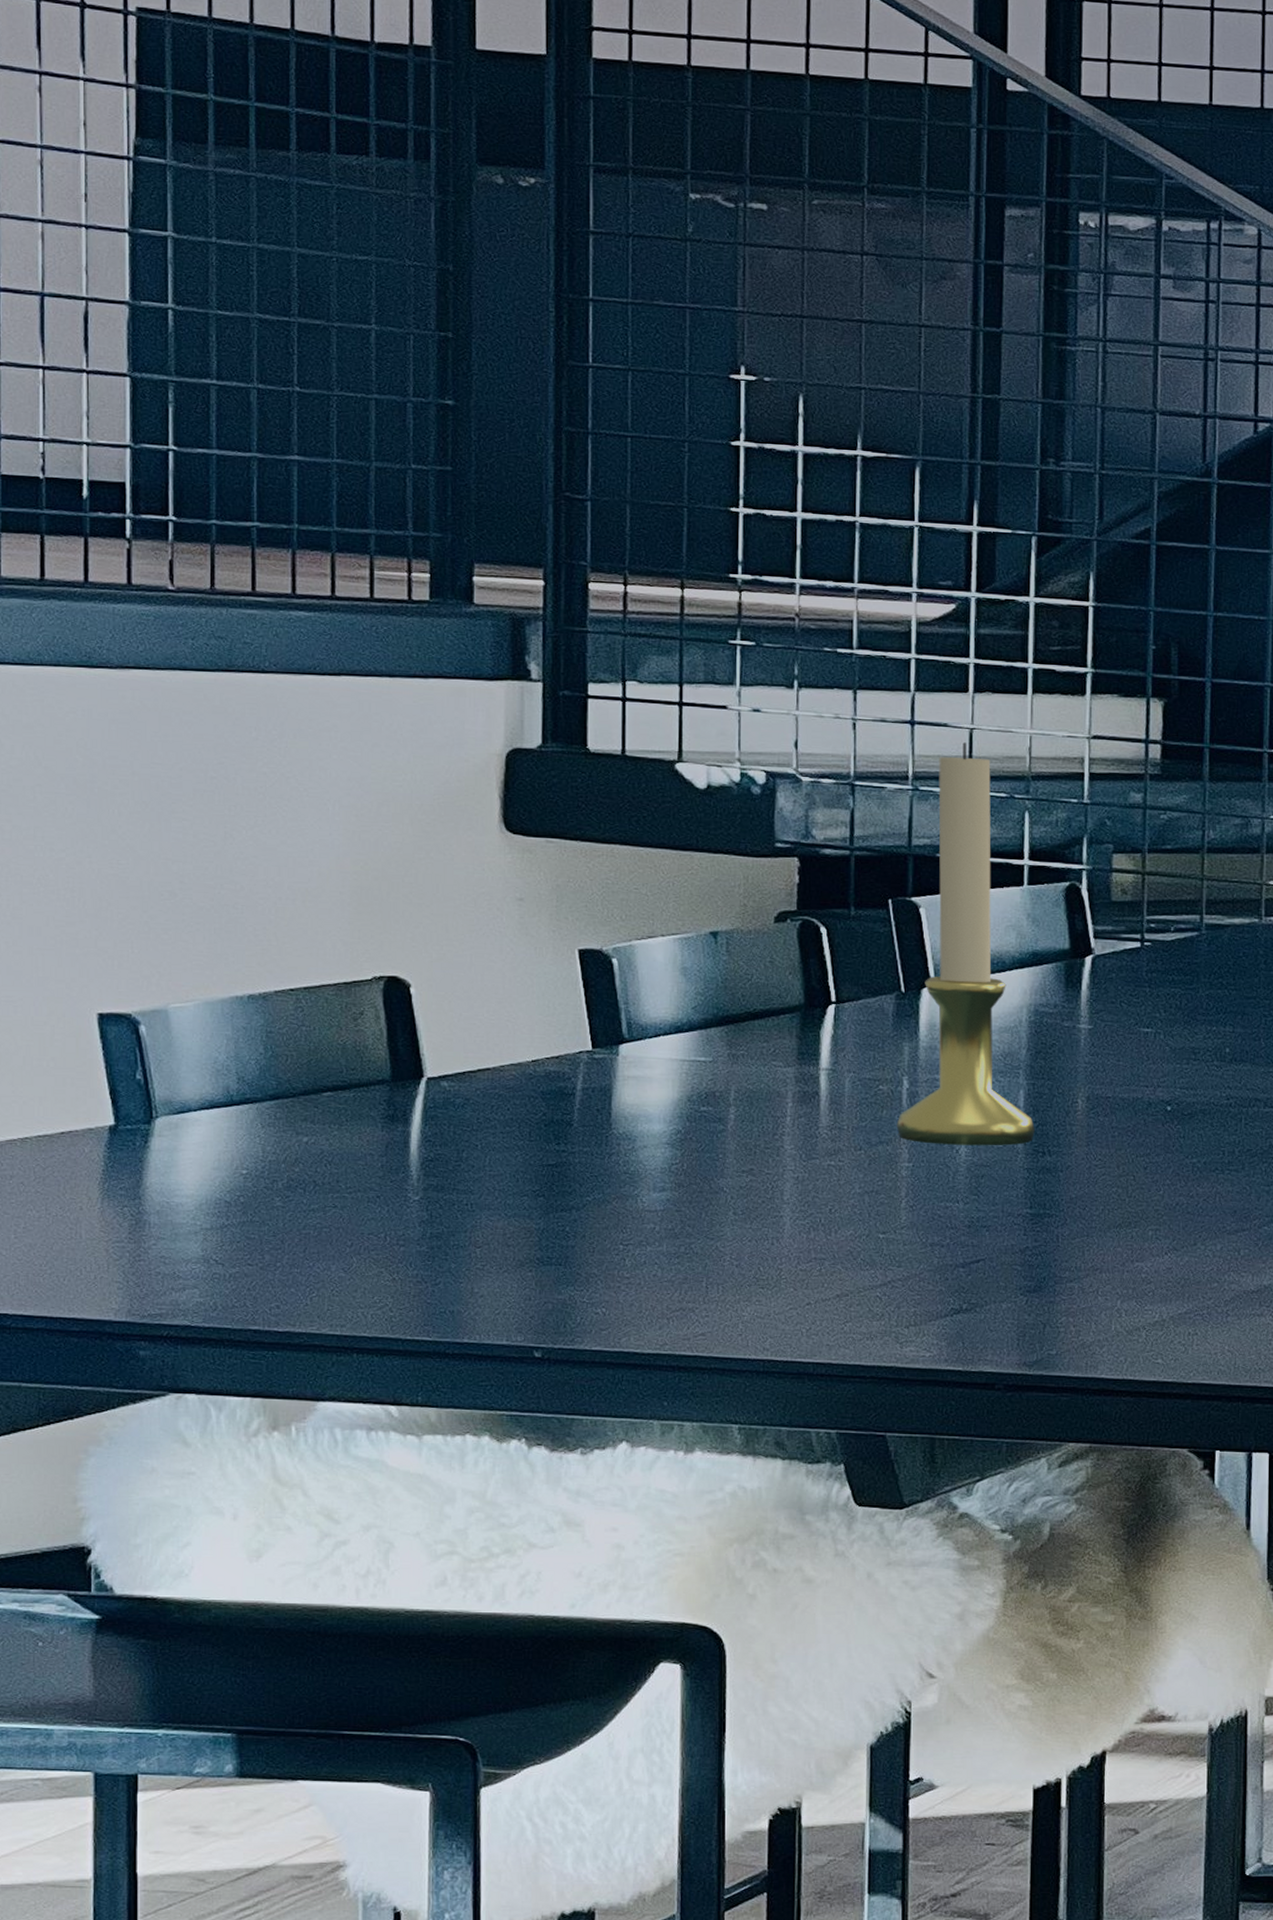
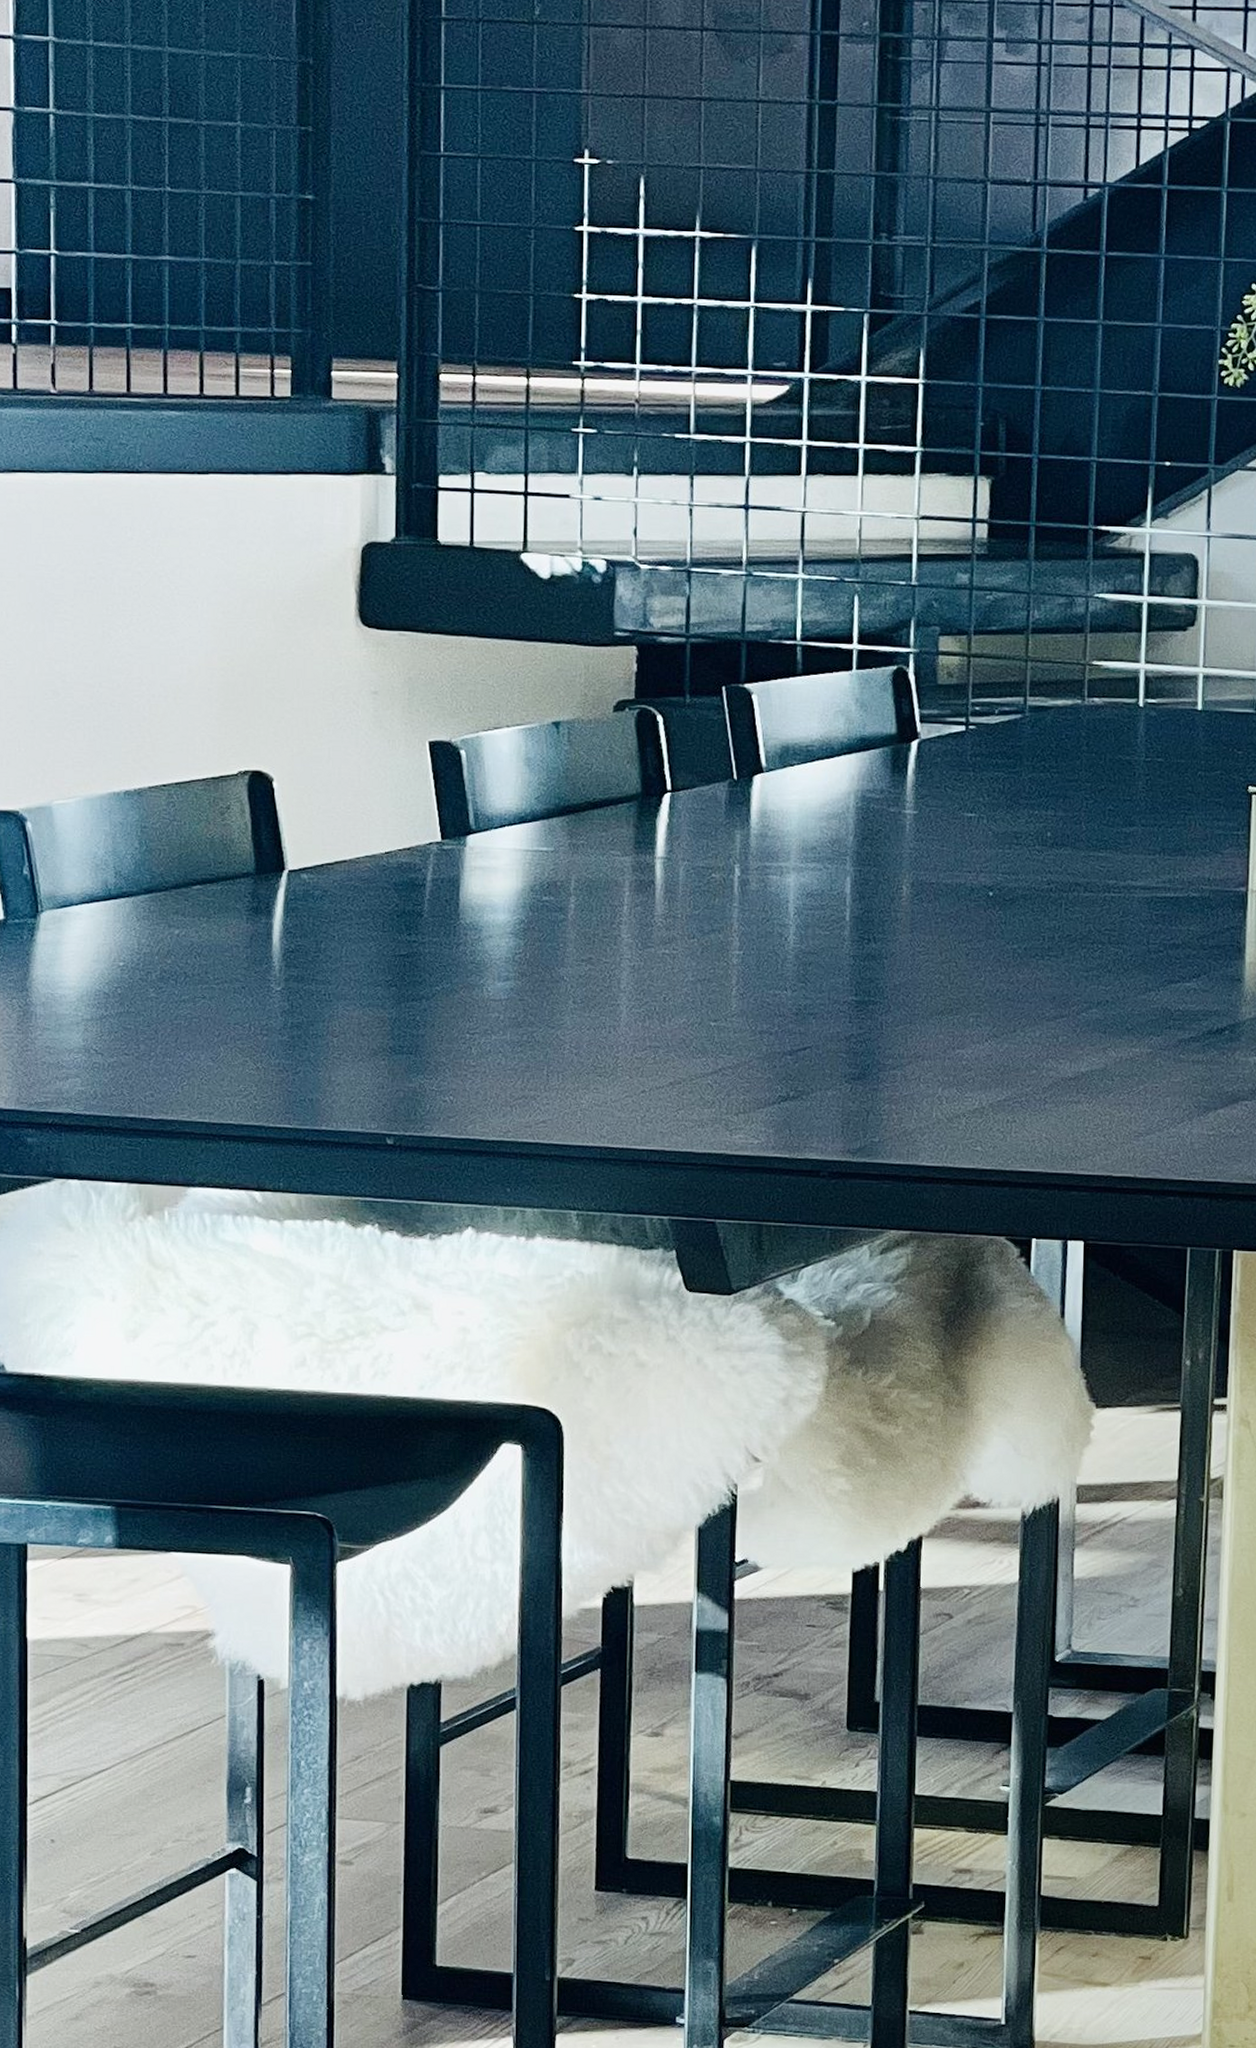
candle holder: present [896,742,1035,1146] -> none [728,526,861,933]

